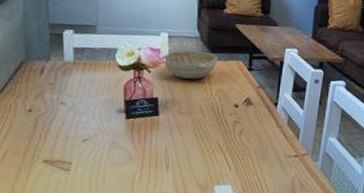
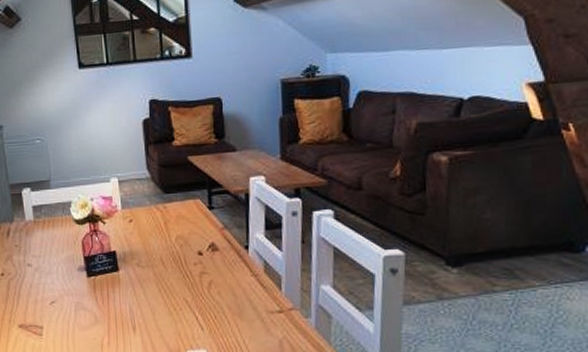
decorative bowl: present [163,50,218,79] -> none [115,194,173,227]

